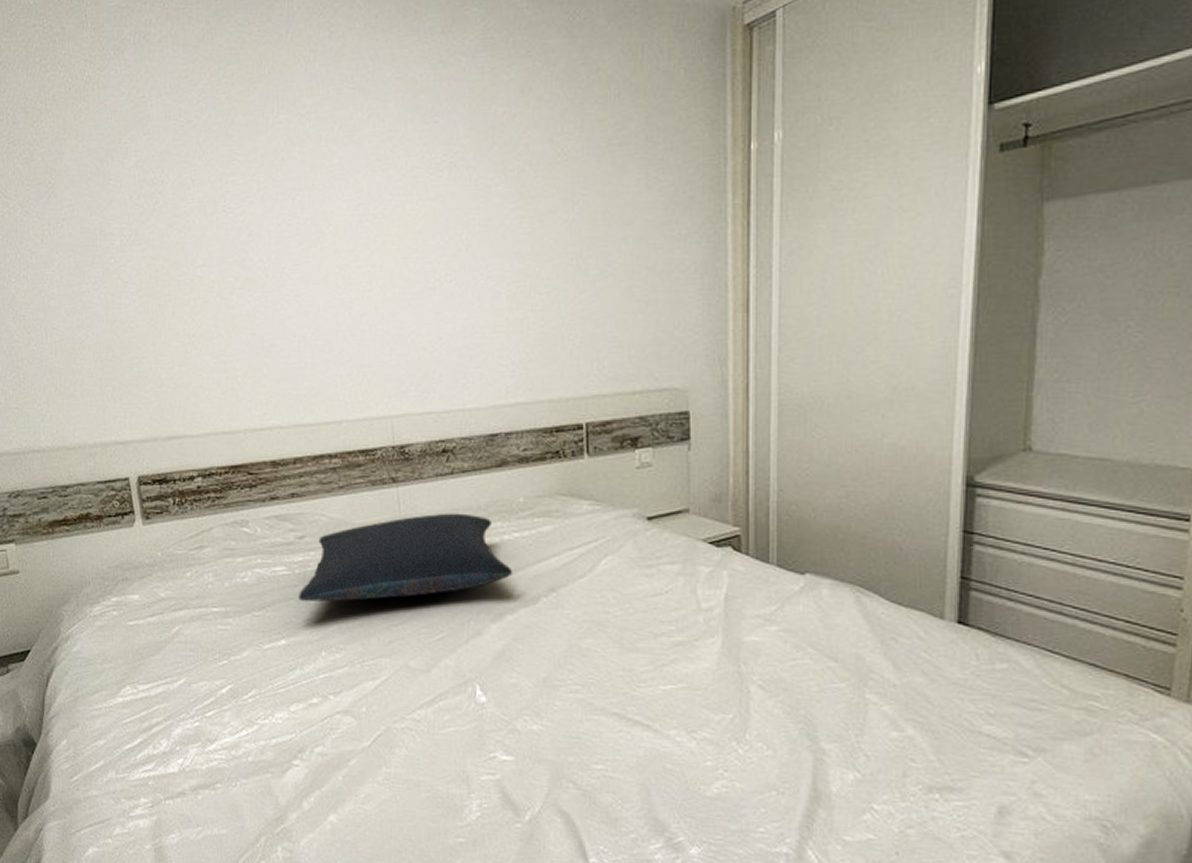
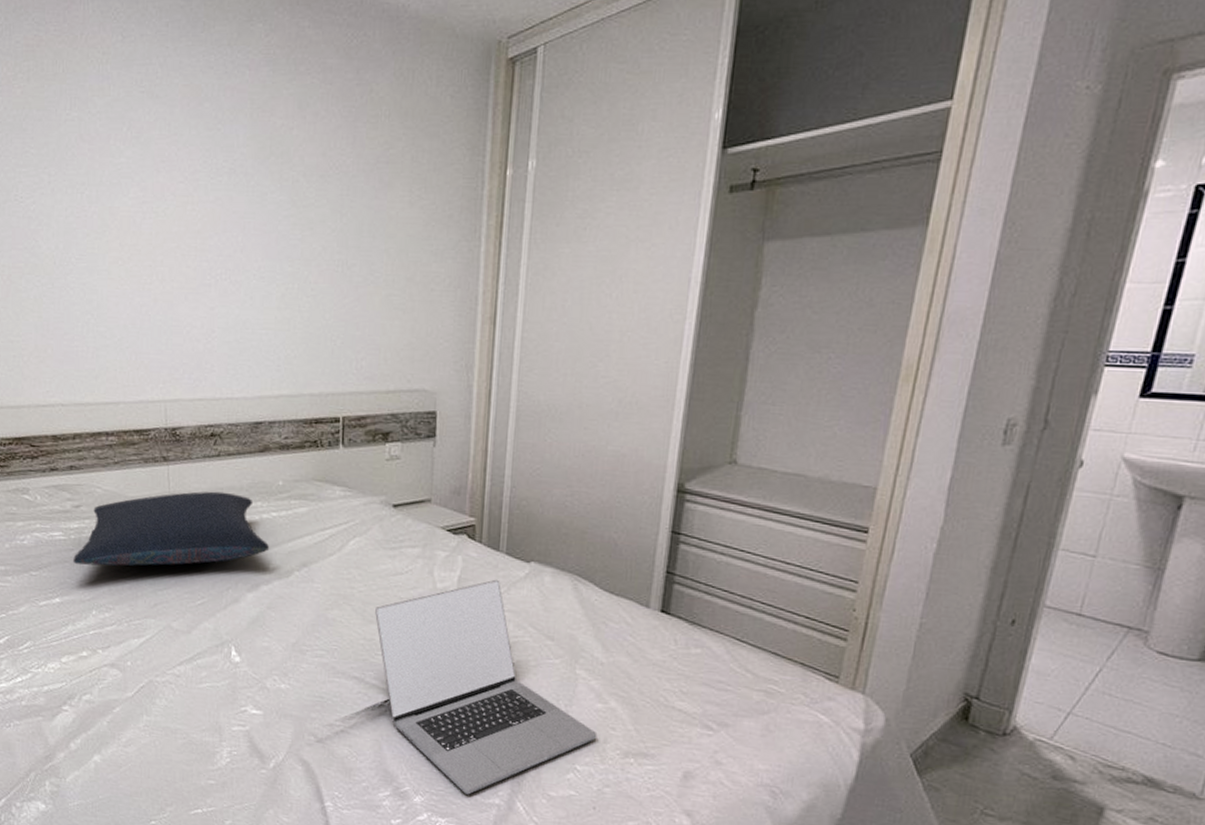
laptop: none [634,595,895,843] -> present [375,579,598,795]

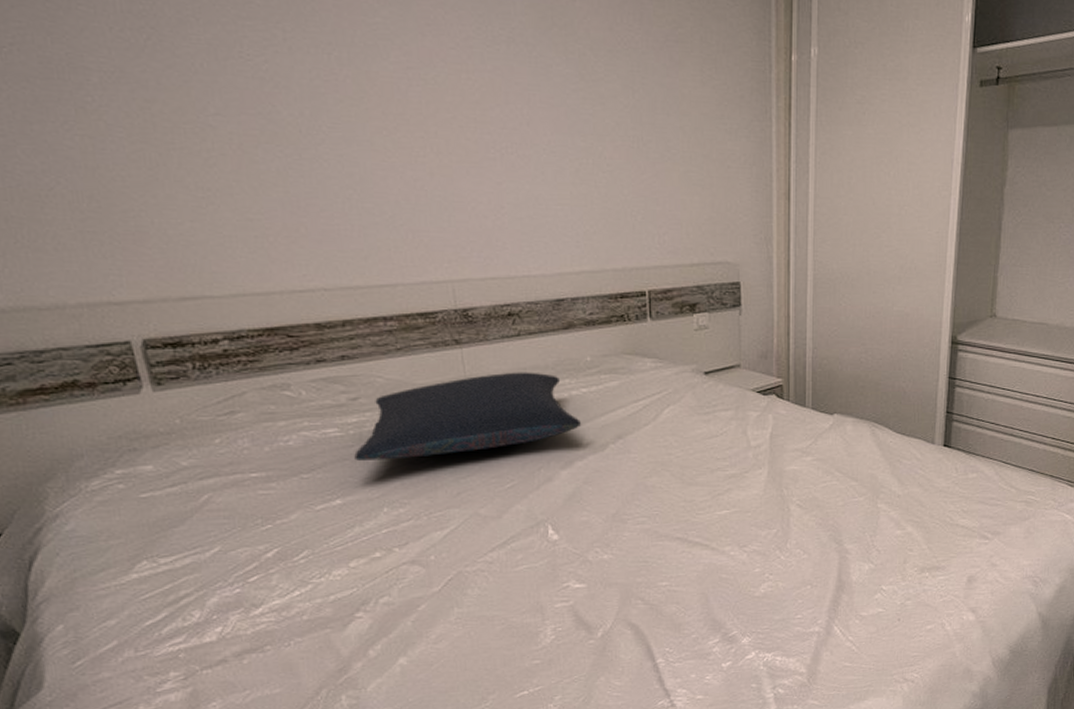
laptop: present [375,579,598,795] -> none [694,432,898,628]

